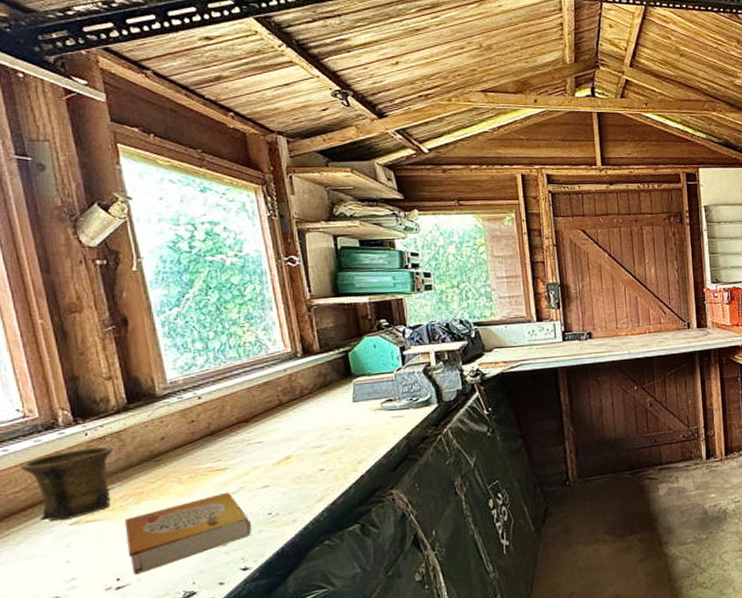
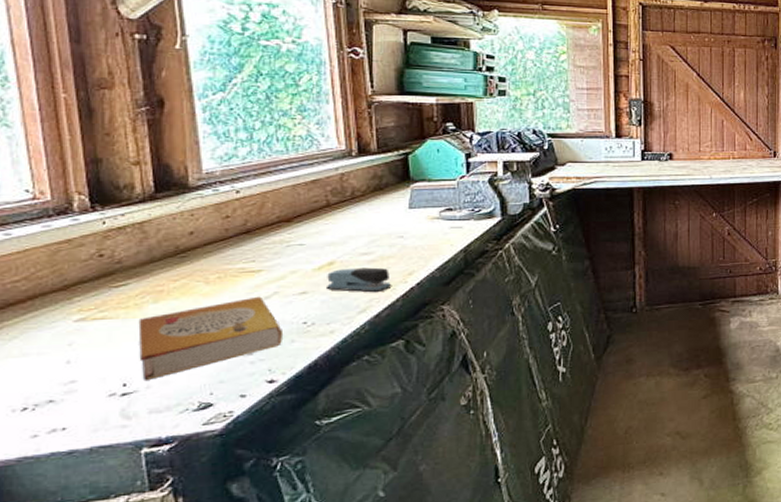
mug: present [20,446,114,521] -> none [24,237,134,316]
stapler: none [285,458,345,483] -> present [325,267,392,293]

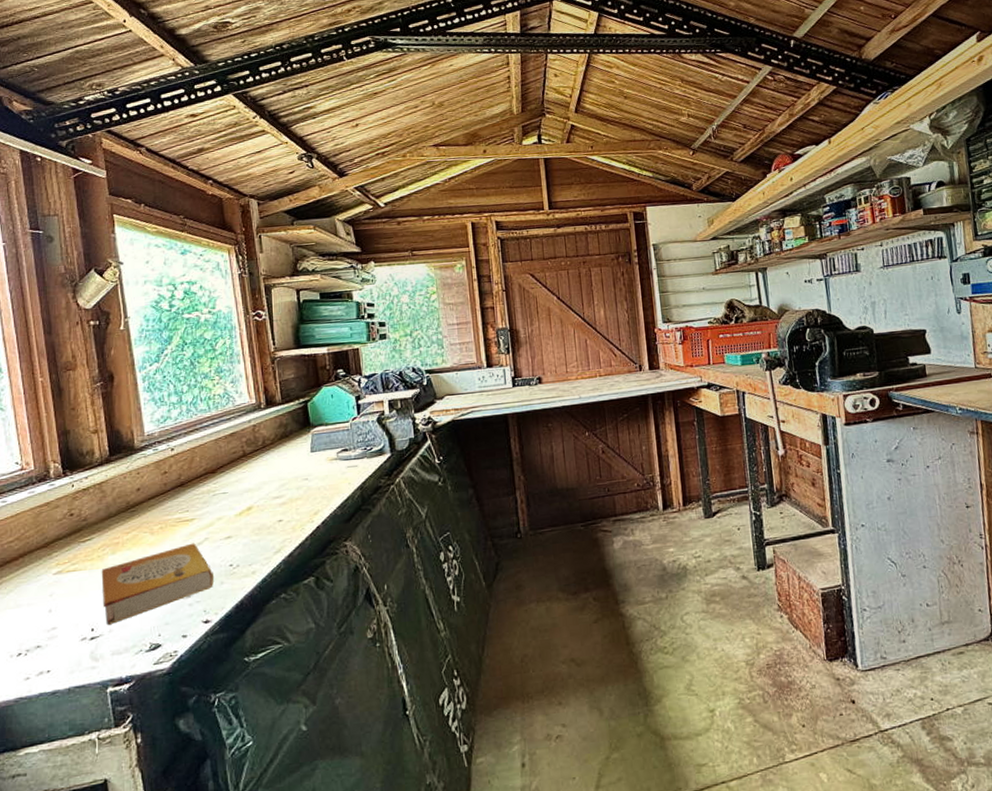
stapler: present [325,267,392,293] -> none [246,509,301,534]

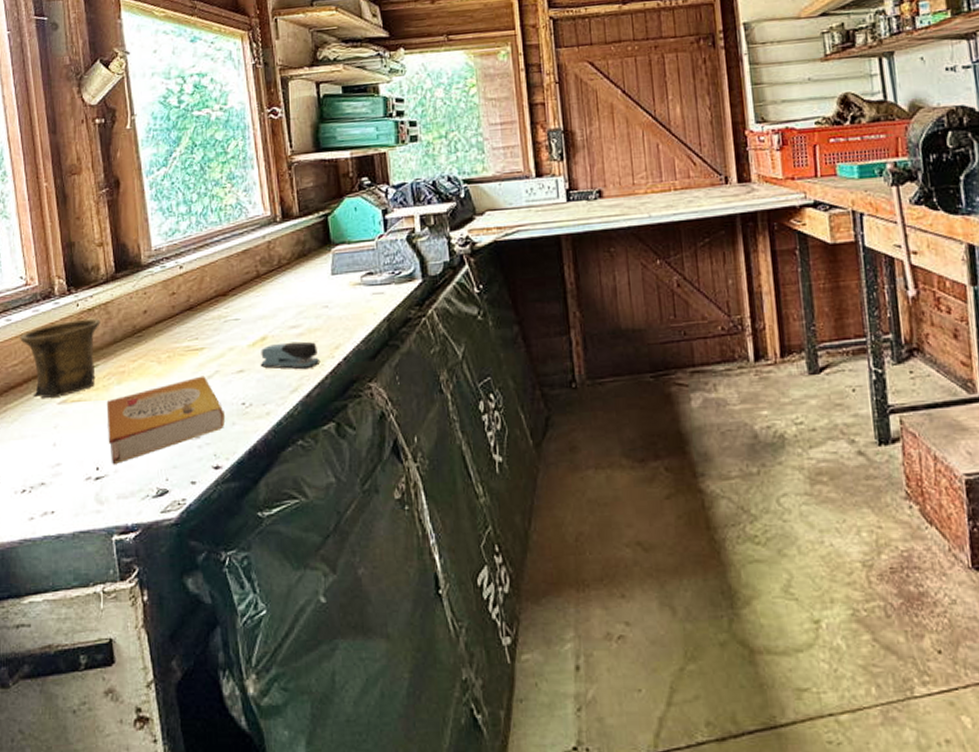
mug: none [16,497,95,570] -> present [20,318,101,399]
stapler: none [246,509,301,534] -> present [260,341,321,370]

